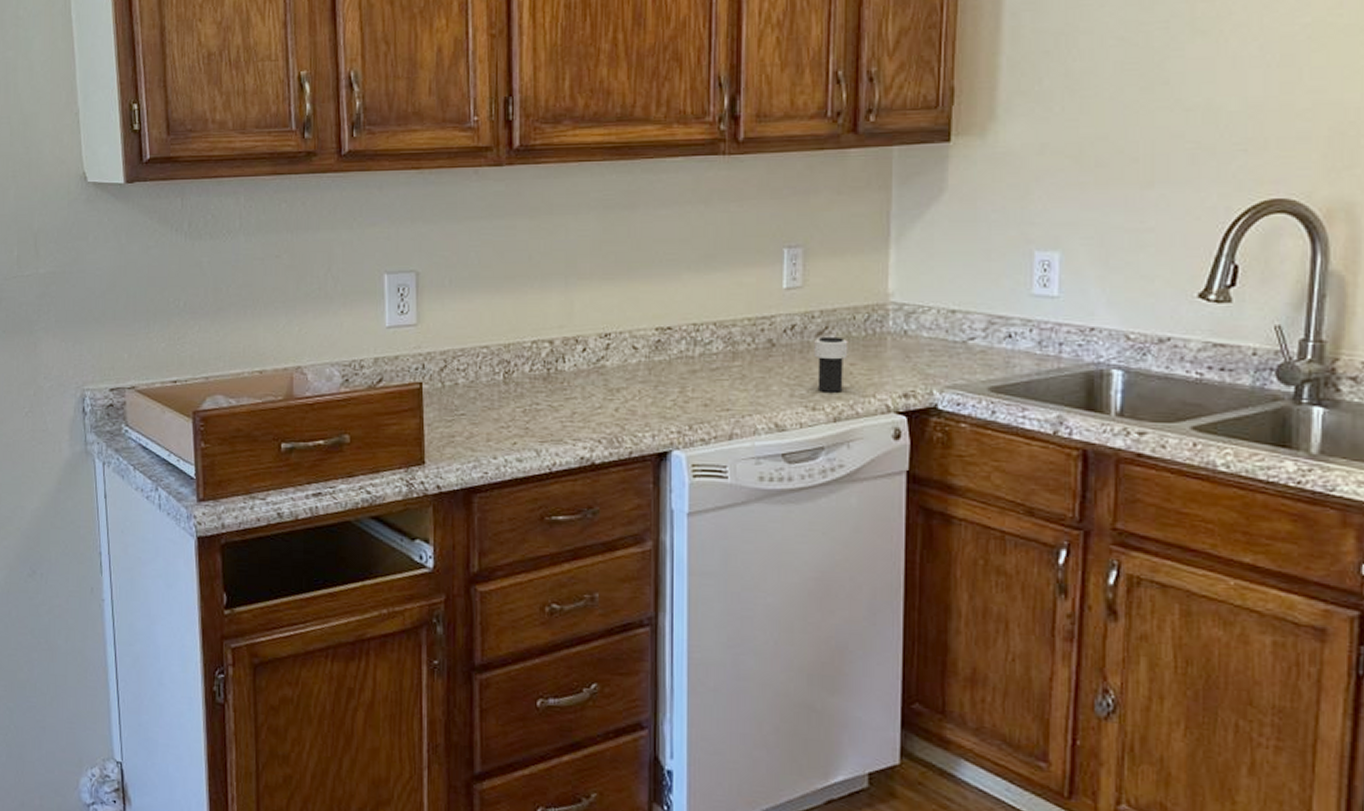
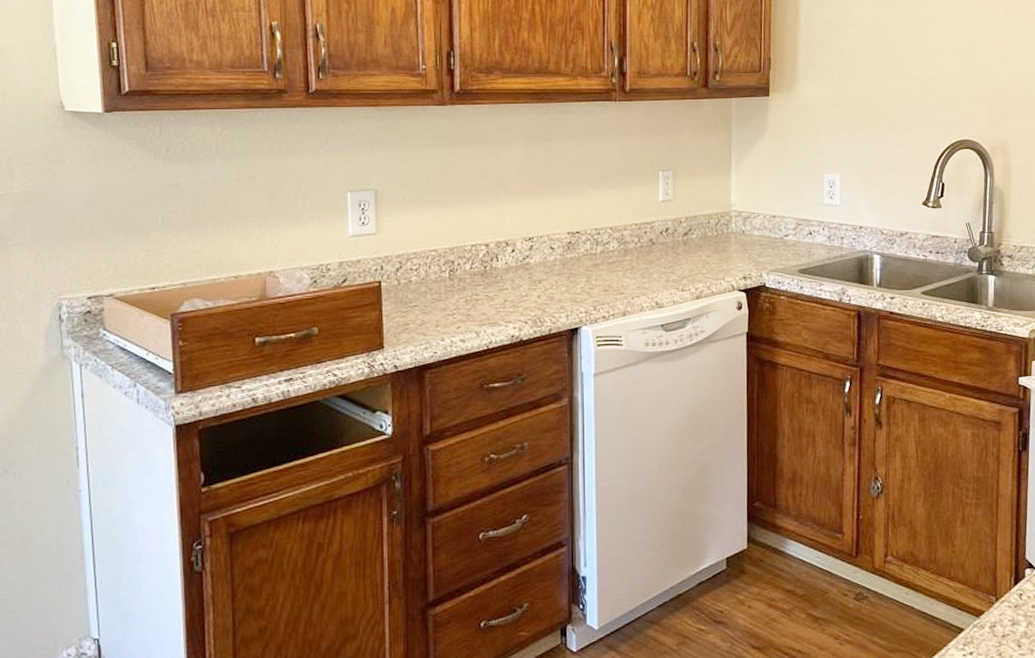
cup: present [814,336,848,392] -> none [682,236,706,277]

